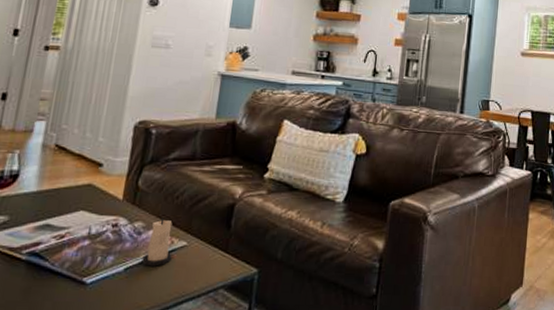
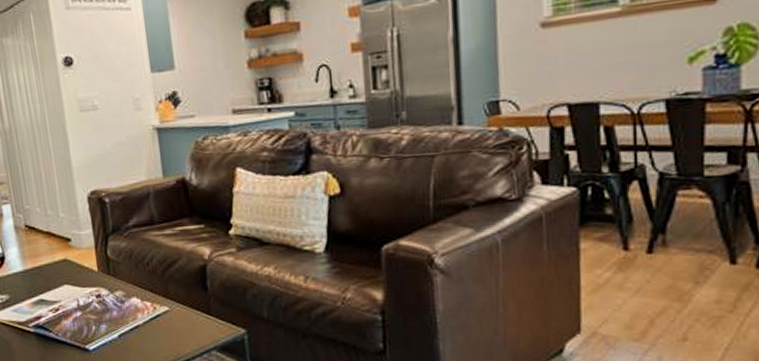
candle: present [142,217,173,266] -> none [131,285,159,332]

